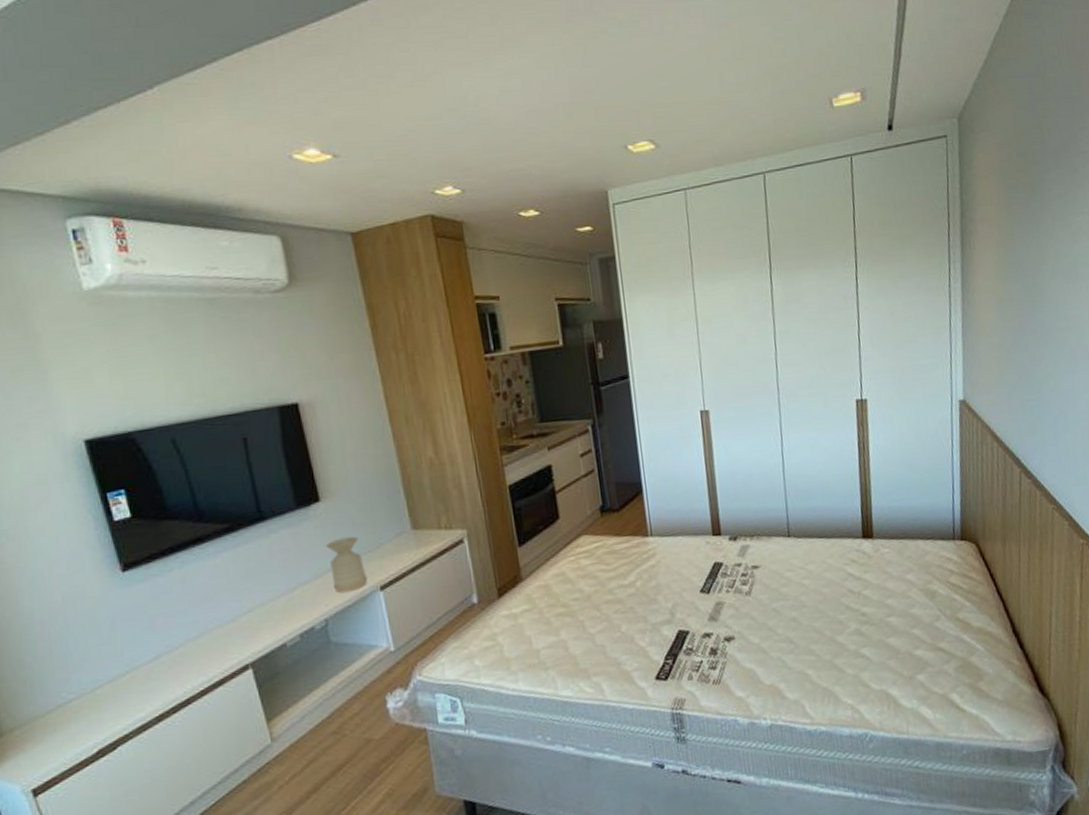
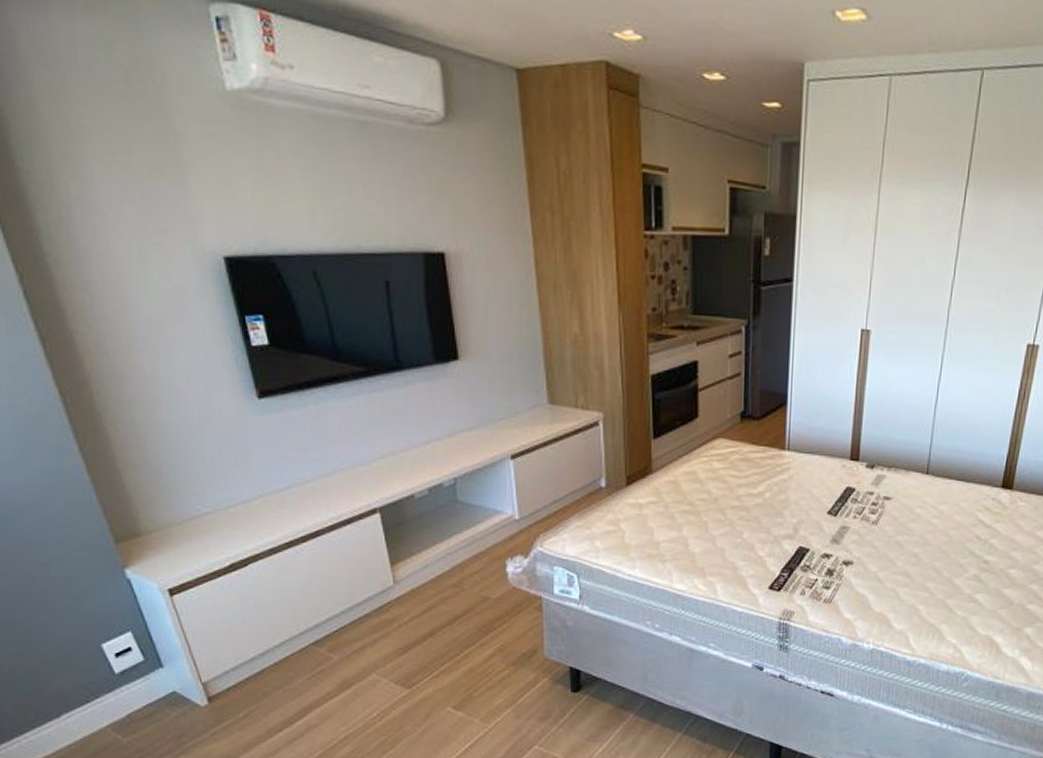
side table: present [326,536,368,594] -> none [461,400,499,456]

